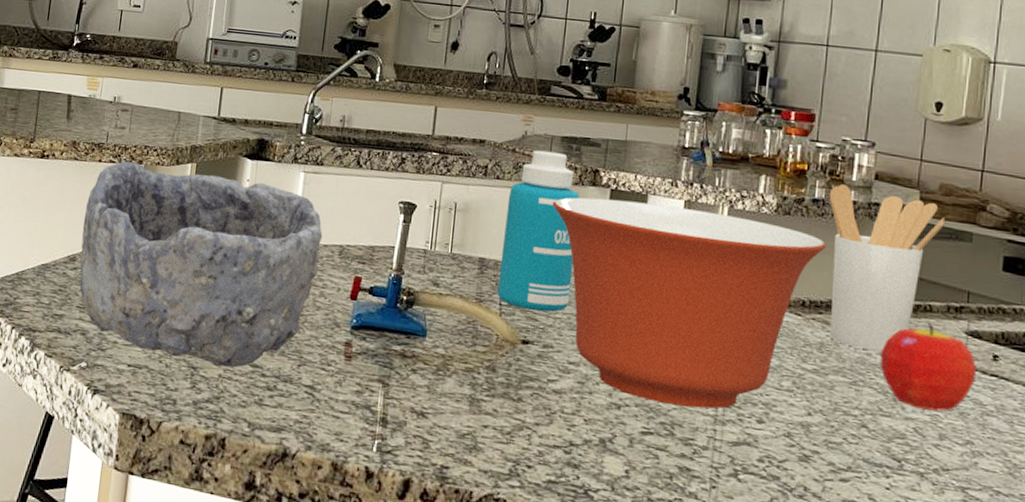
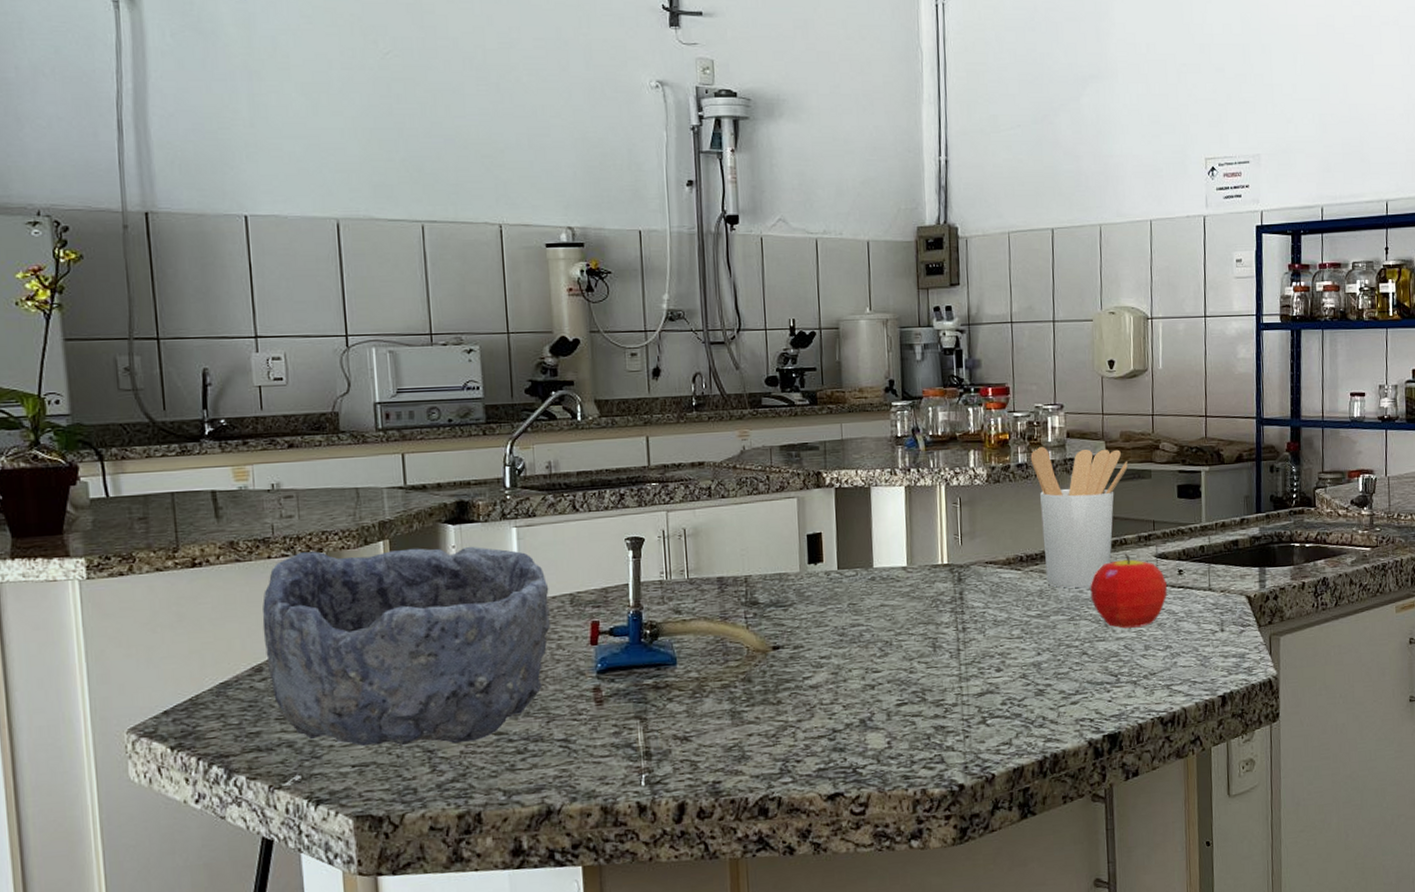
bottle: present [497,150,580,312] -> none [736,461,812,617]
mixing bowl: present [552,197,827,409] -> none [781,492,1035,675]

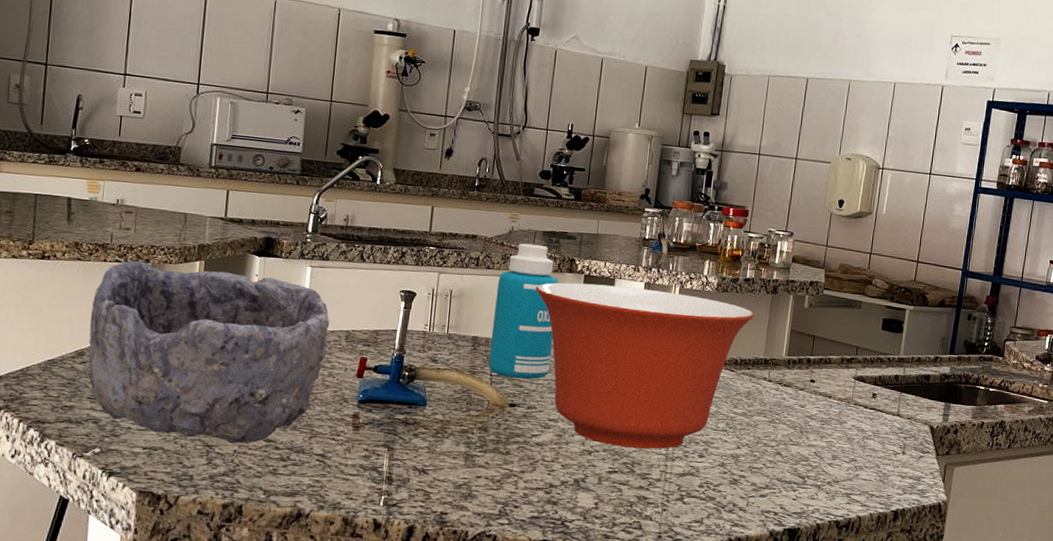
bottle: none [736,461,812,617] -> present [488,243,558,379]
mixing bowl: none [781,492,1035,675] -> present [535,282,755,449]
utensil holder: present [1030,447,1128,588] -> none [755,266,842,397]
fruit: present [1090,553,1167,629] -> none [791,371,861,439]

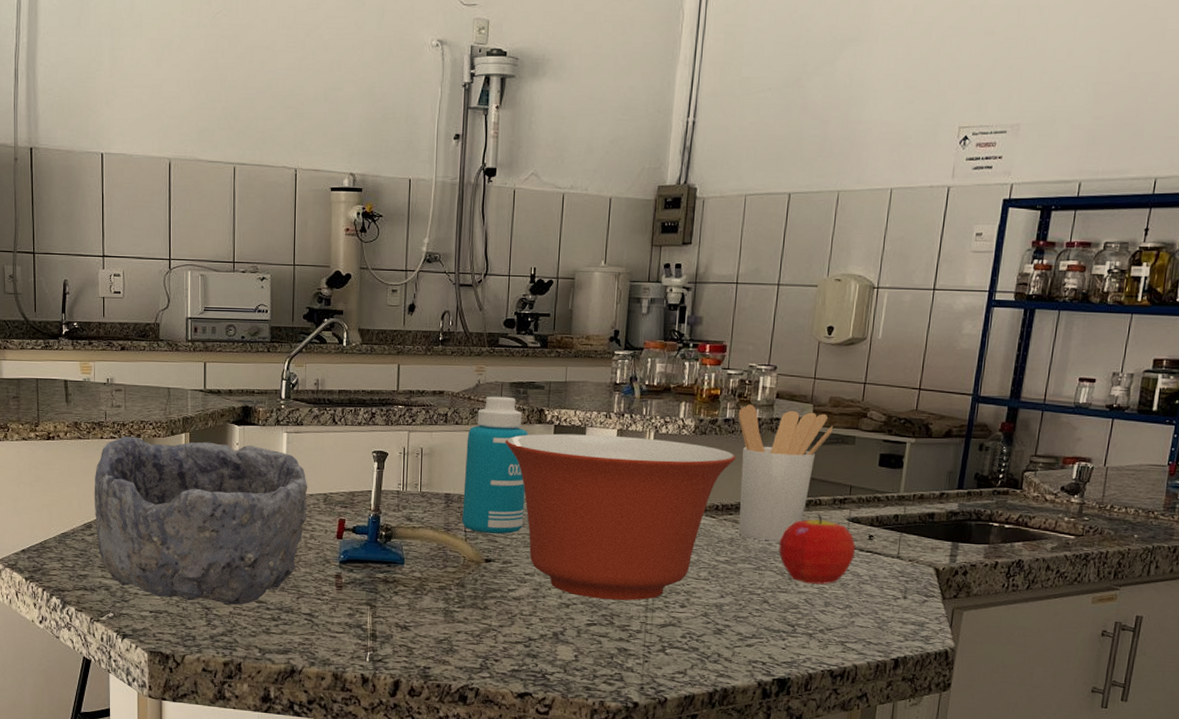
utensil holder: none [755,266,842,397] -> present [738,405,833,542]
fruit: none [791,371,861,439] -> present [778,513,855,584]

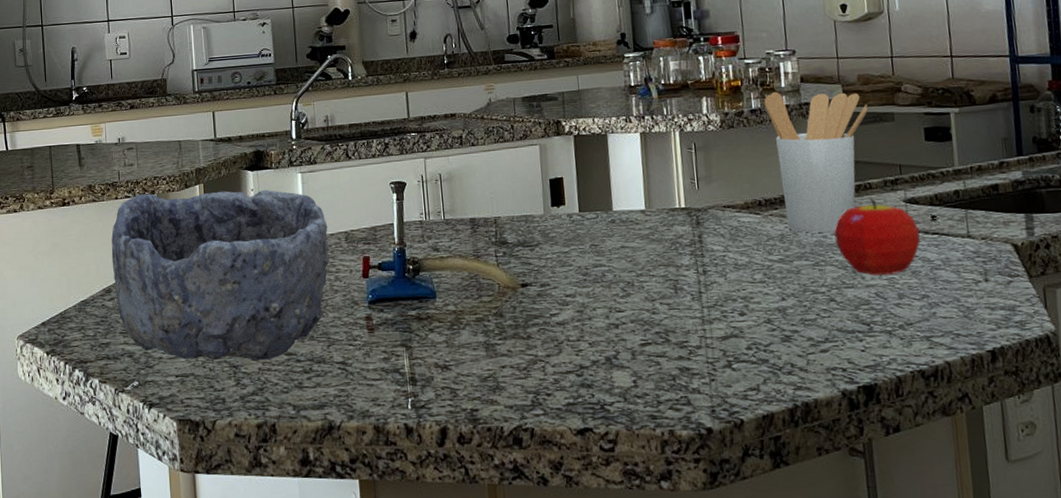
bottle: present [462,396,528,534] -> none [485,112,556,256]
mixing bowl: present [505,433,736,601] -> none [525,138,771,315]

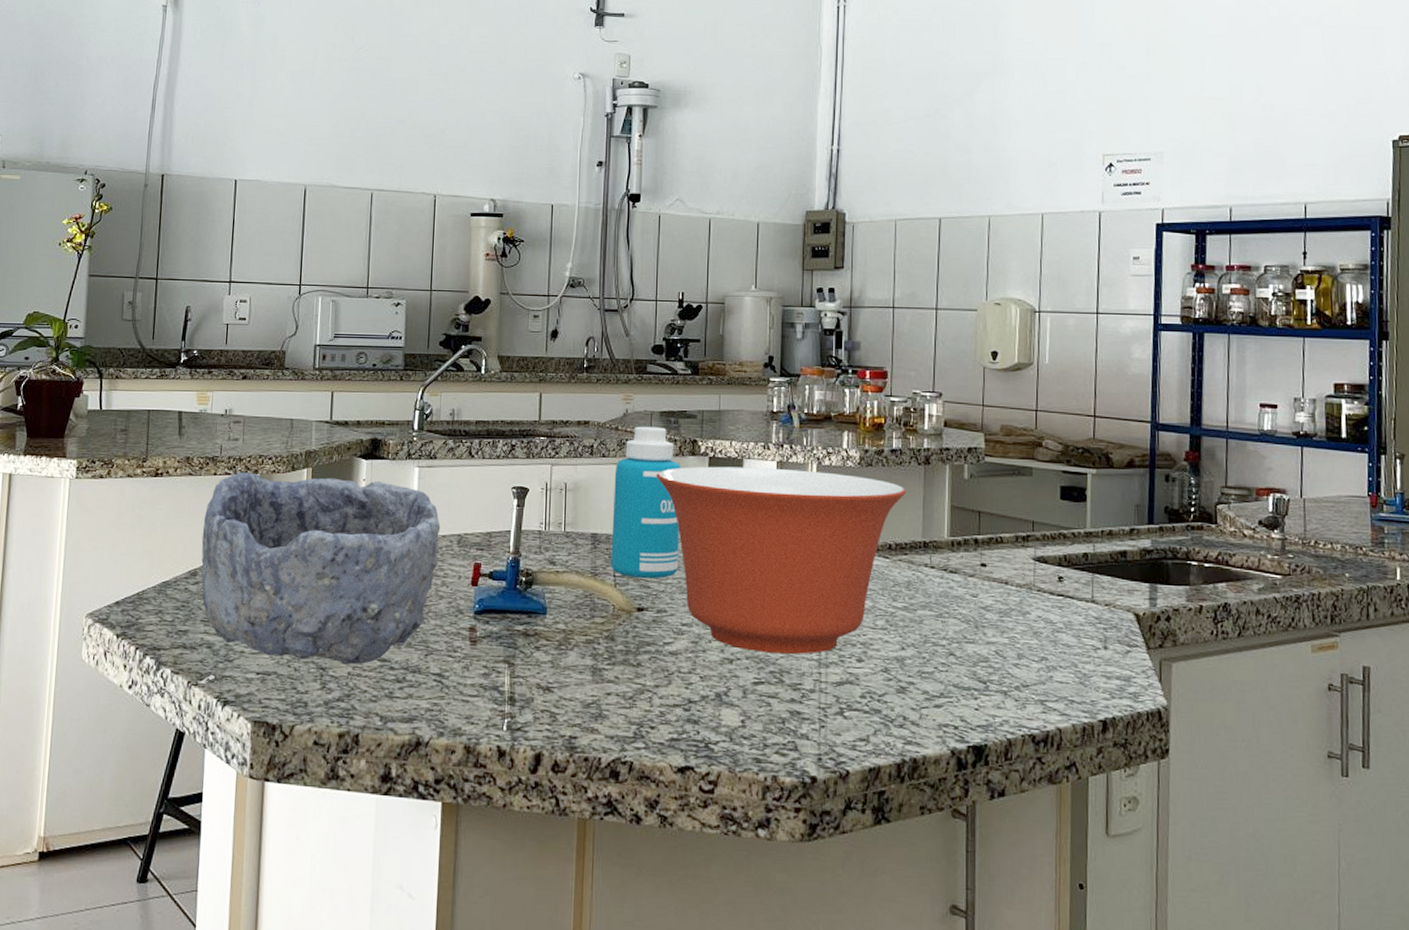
bottle: none [485,112,556,256] -> present [611,426,681,578]
mixing bowl: none [525,138,771,315] -> present [656,466,907,654]
utensil holder: present [764,92,868,233] -> none [905,434,1007,585]
fruit: present [834,198,920,276] -> none [961,552,1045,633]

